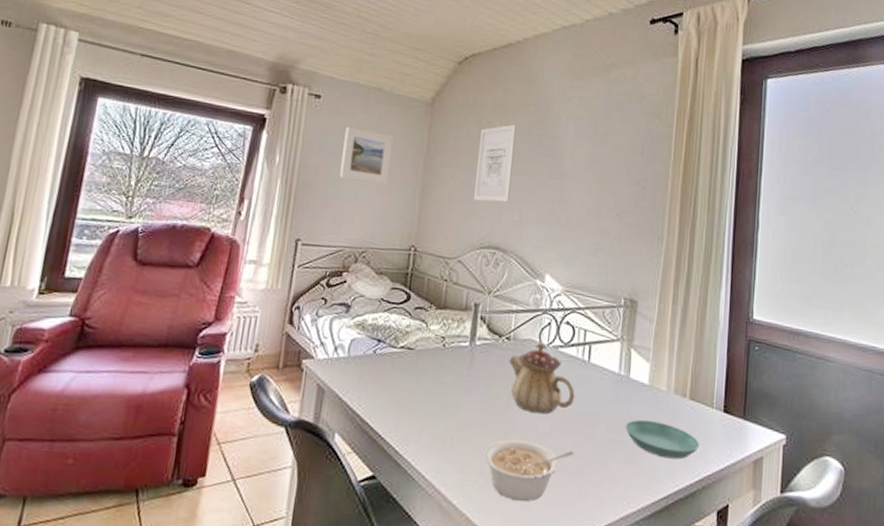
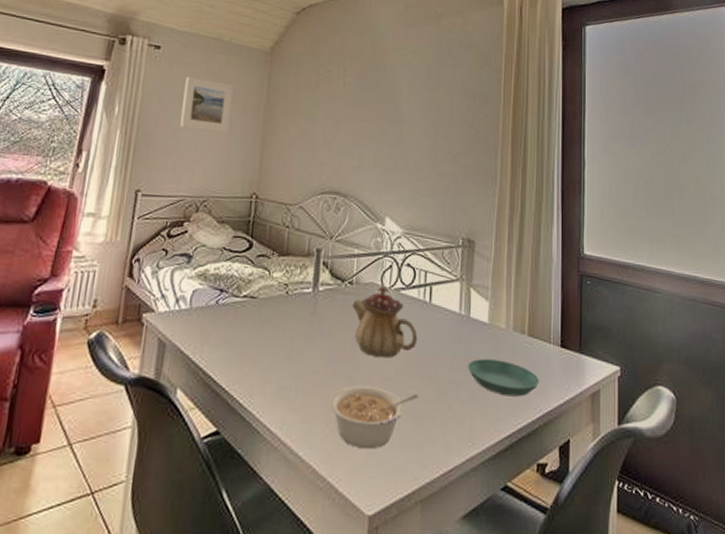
wall art: present [473,124,518,203] -> none [313,72,355,148]

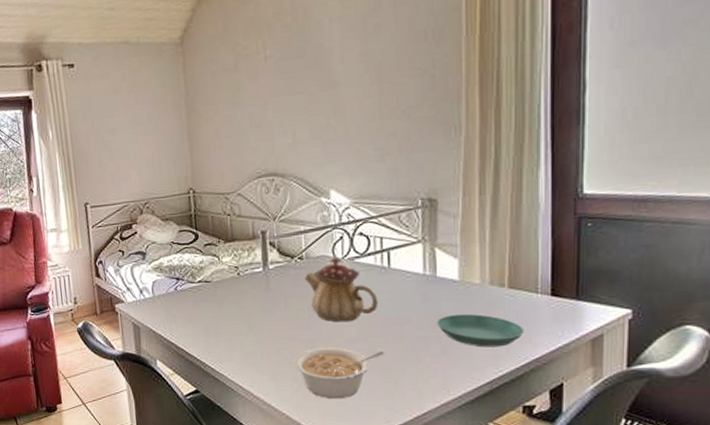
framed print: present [180,76,234,133] -> none [104,86,156,140]

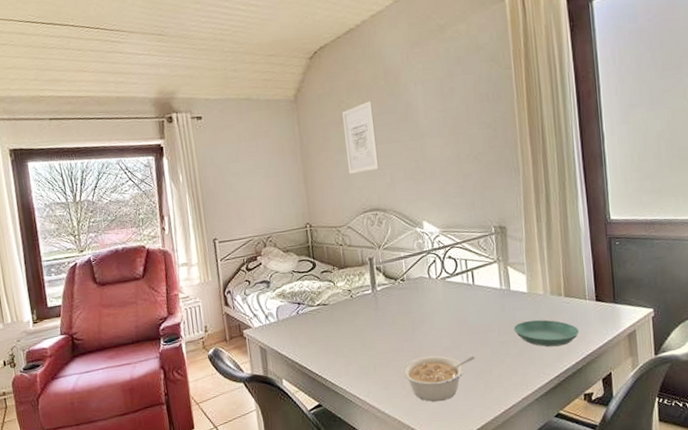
wall art: none [236,42,279,132] -> present [341,101,379,174]
teapot: present [305,257,379,323] -> none [407,278,468,334]

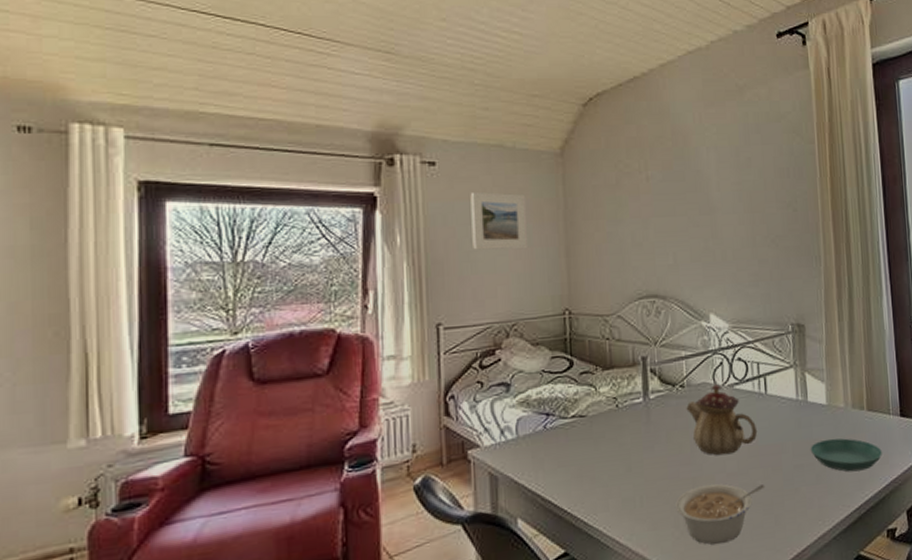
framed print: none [229,136,276,182] -> present [470,191,529,250]
wall art: present [341,101,379,174] -> none [618,164,661,250]
teapot: none [407,278,468,334] -> present [686,384,758,456]

